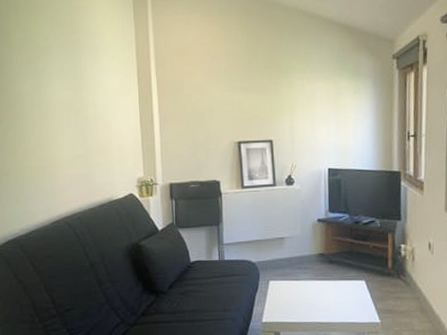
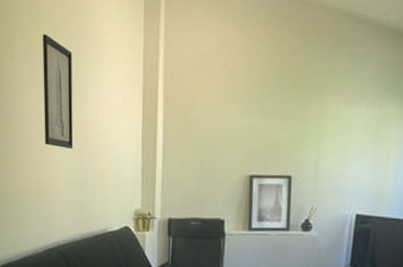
wall art: none [39,27,75,127] -> present [42,34,74,149]

